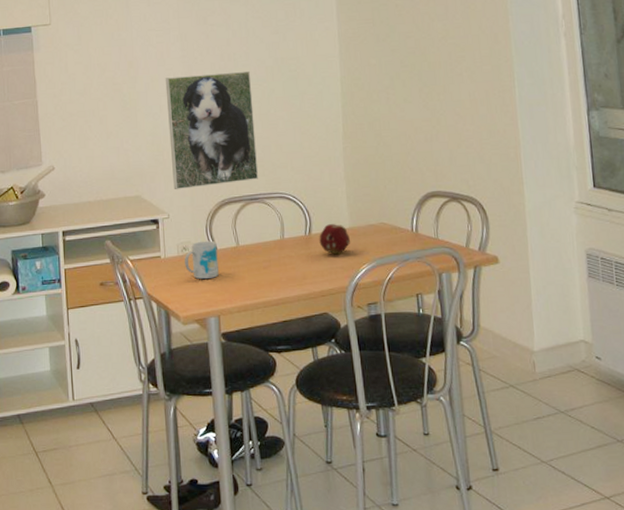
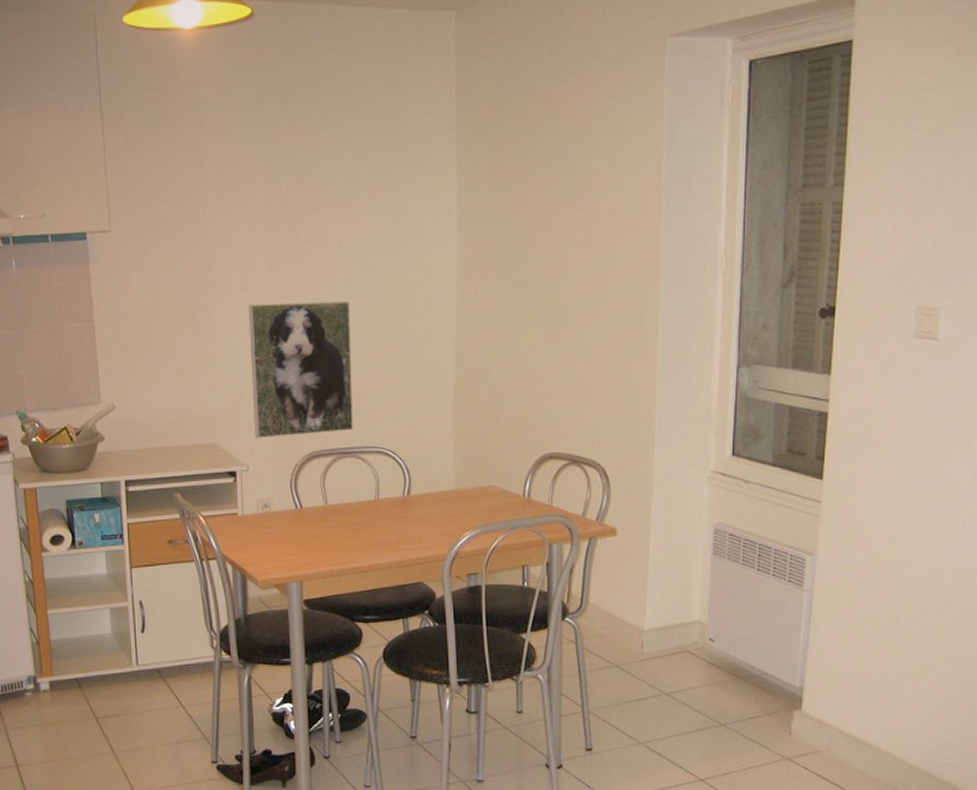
mug: present [184,240,219,280] -> none [265,498,303,541]
fruit: present [319,224,351,255] -> none [418,485,454,519]

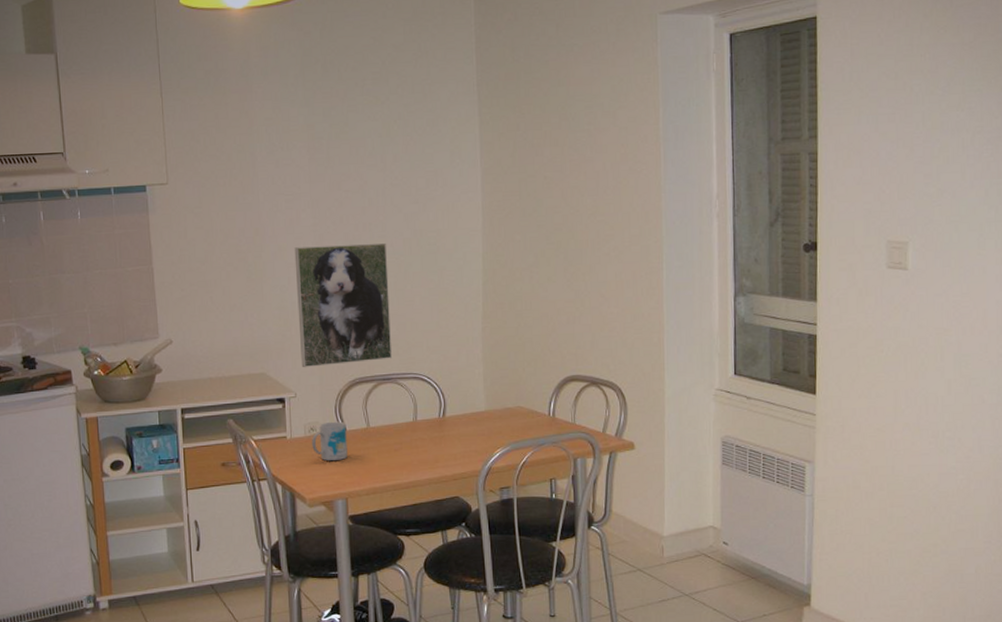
mug: none [265,498,303,541] -> present [312,421,348,461]

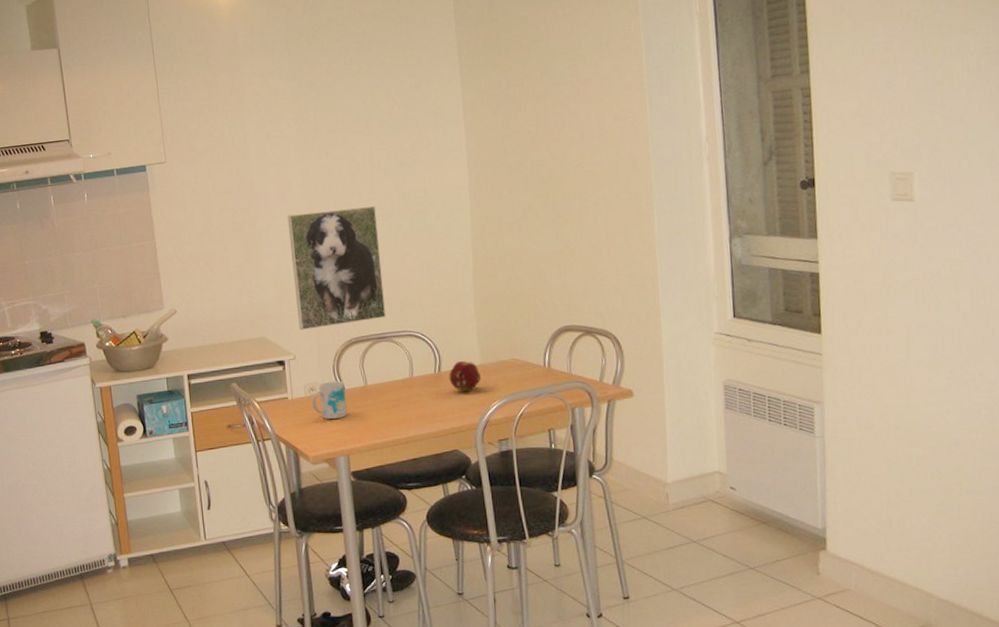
fruit: none [453,407,486,438] -> present [449,361,482,392]

